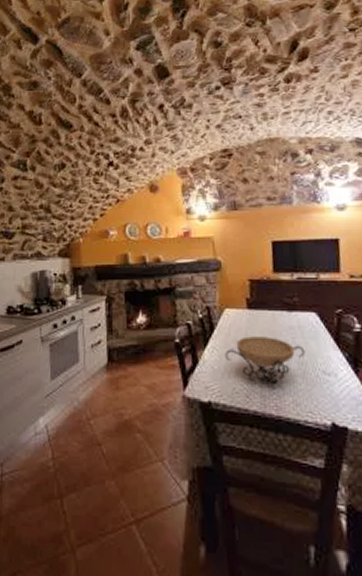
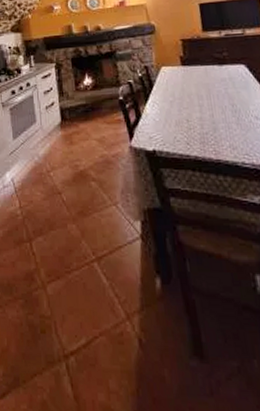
decorative bowl: present [225,336,306,387] -> none [165,89,238,133]

